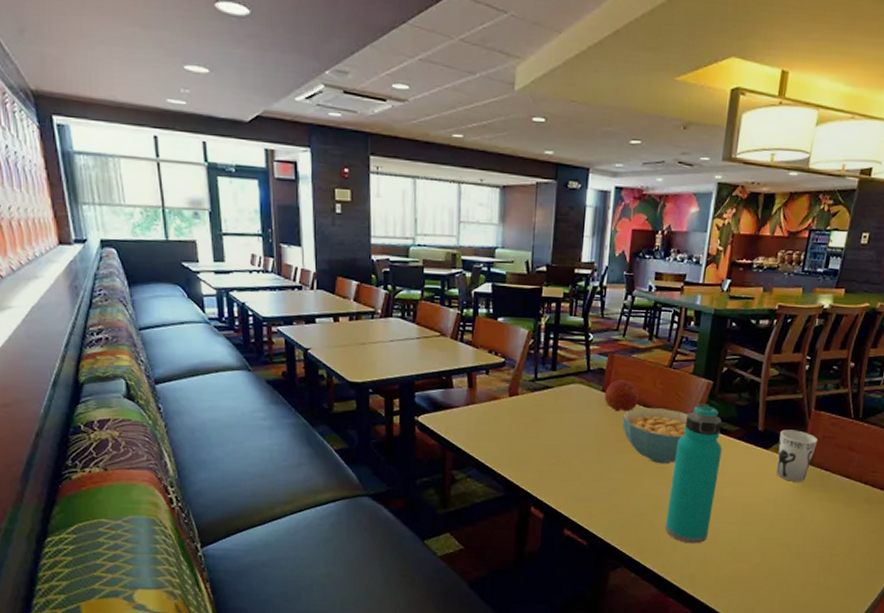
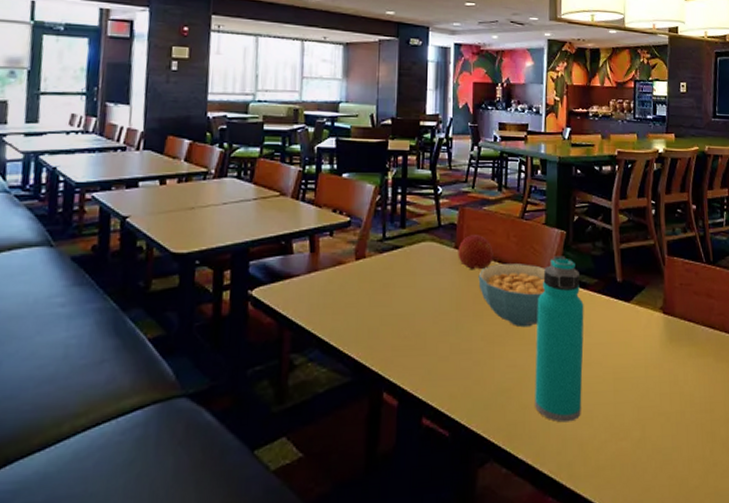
cup: present [776,429,819,482] -> none [639,279,677,337]

